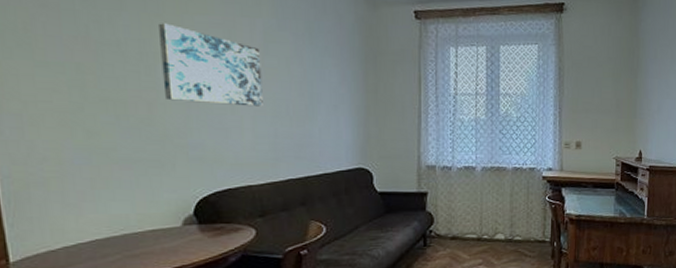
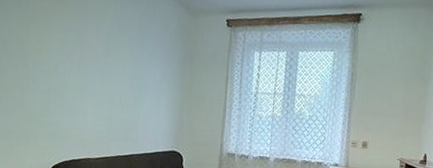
wall art: present [157,23,263,107] -> none [32,27,103,96]

